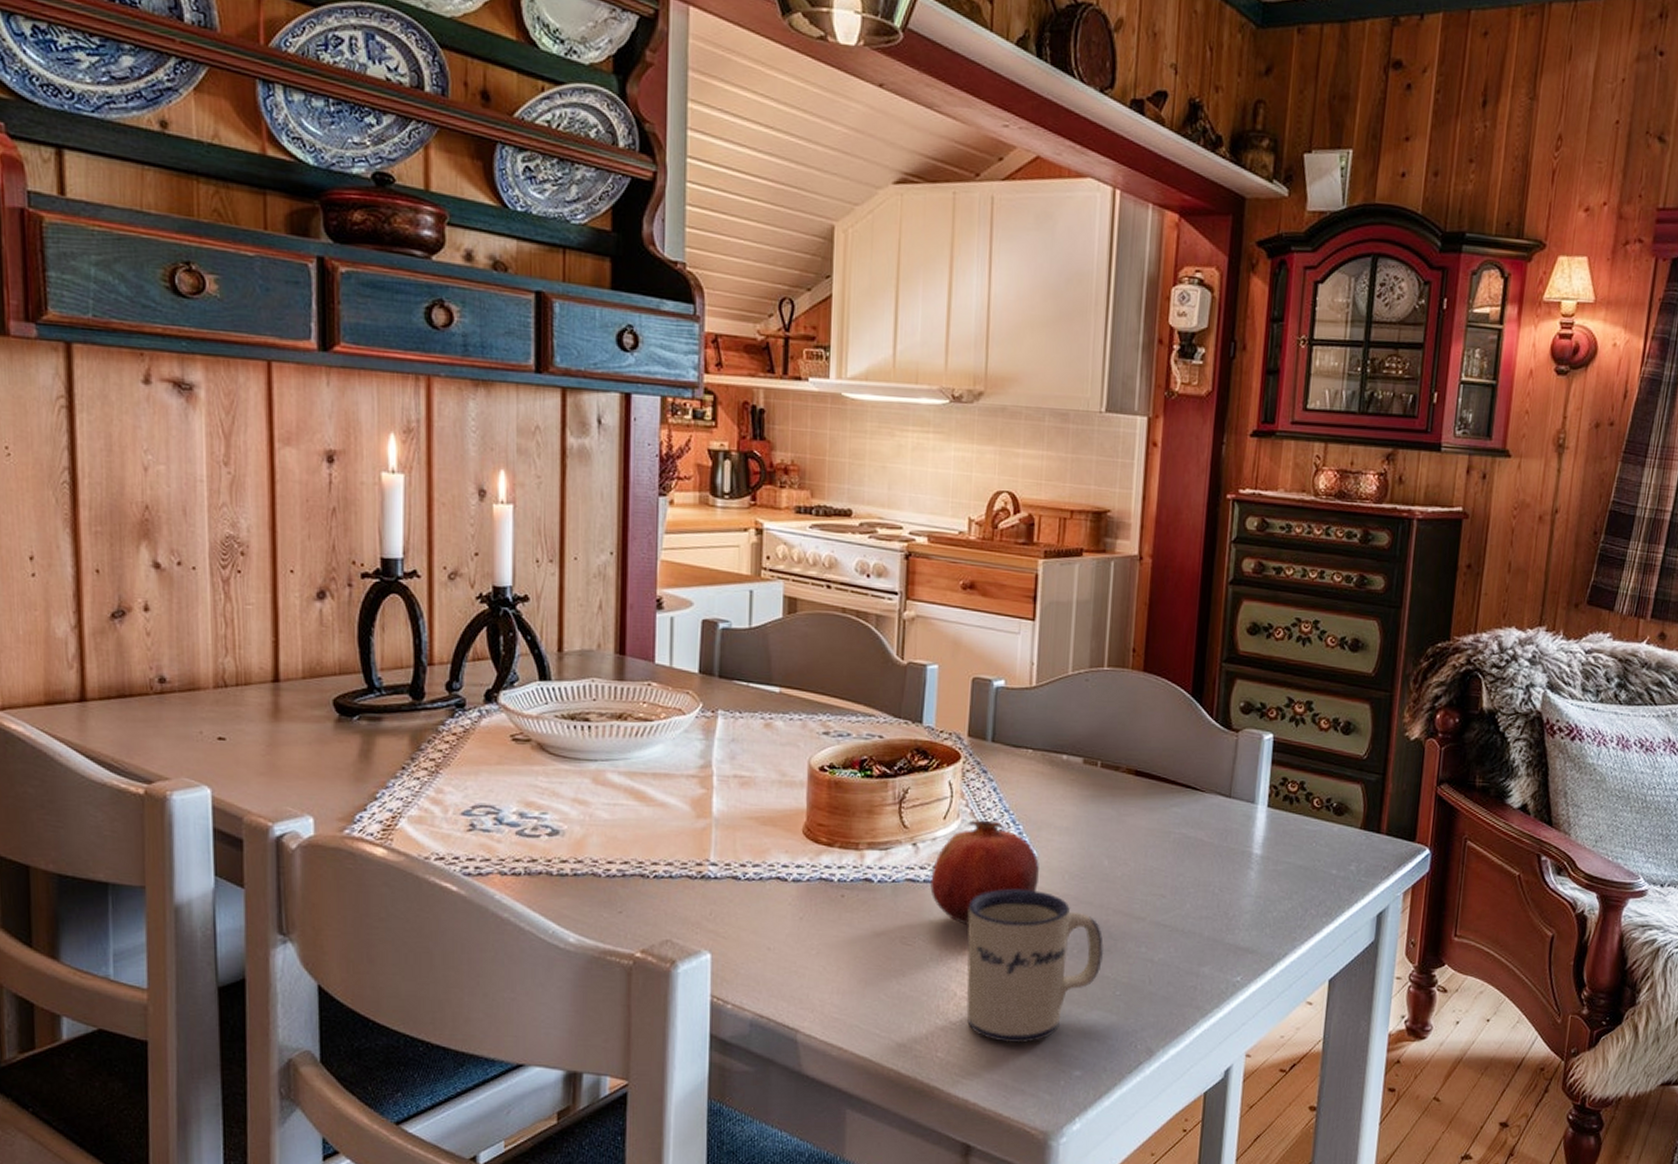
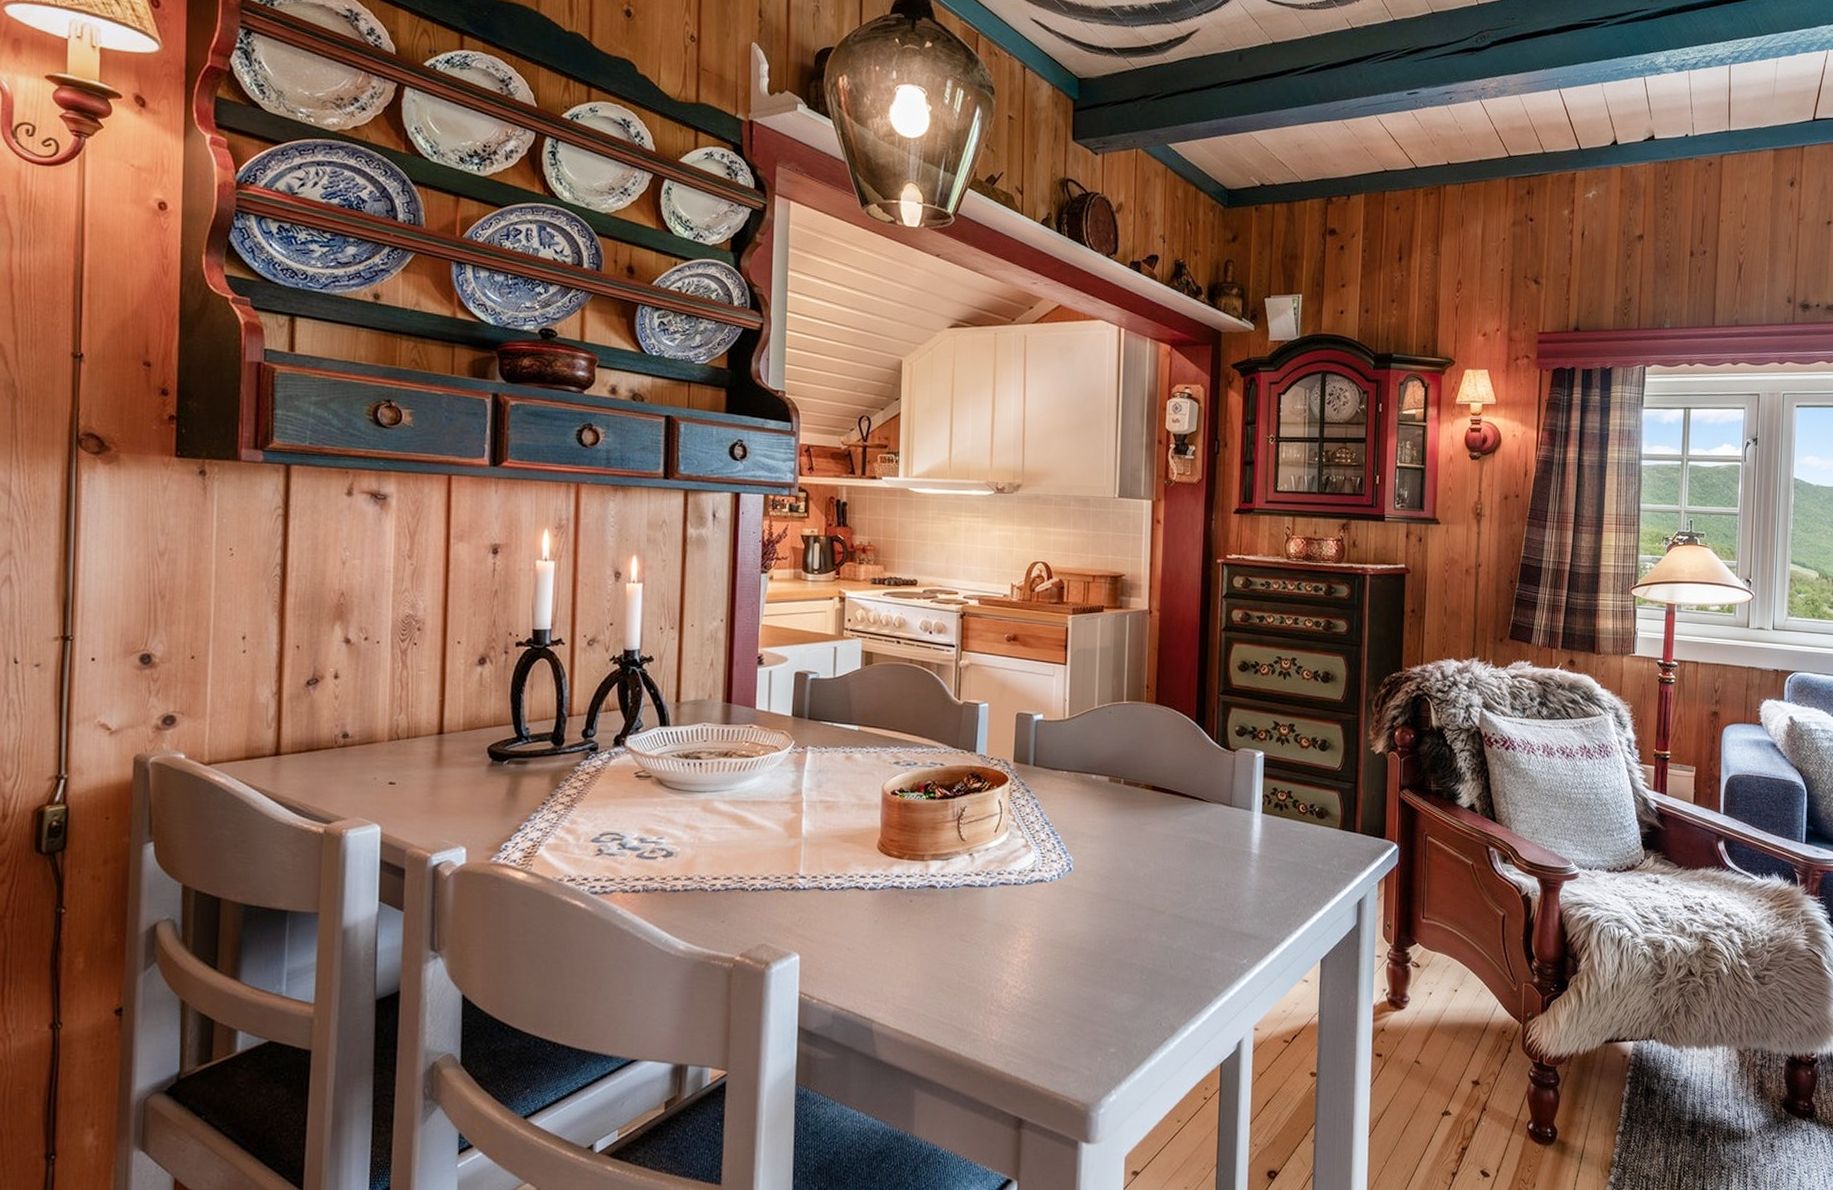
fruit: present [930,818,1039,925] -> none [984,831,1075,922]
mug: present [966,888,1104,1044] -> none [1015,889,1132,1026]

